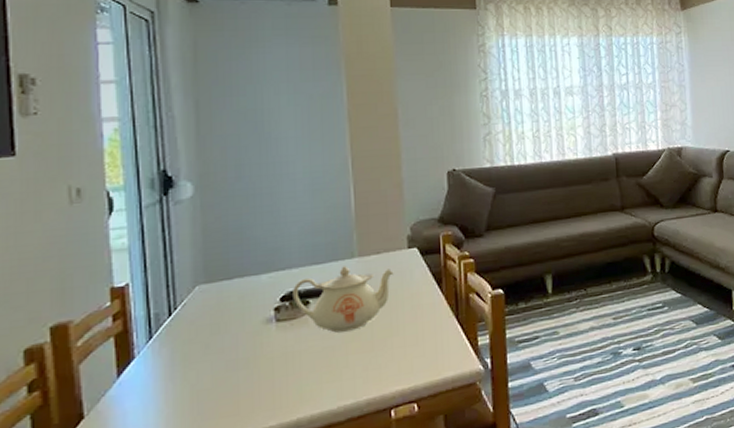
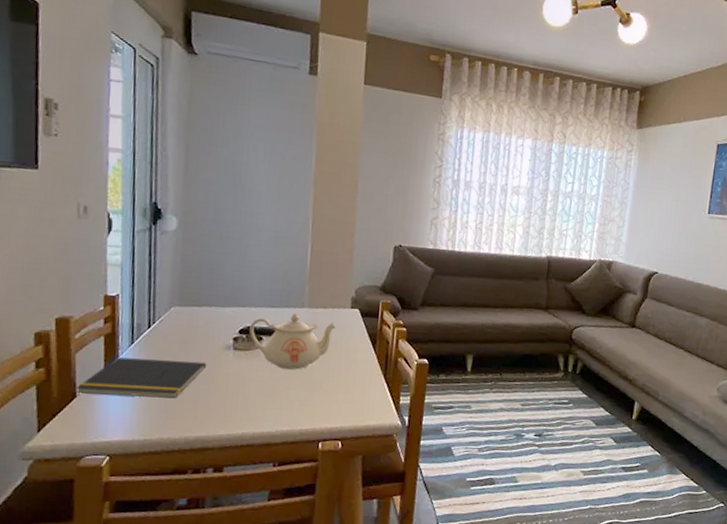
notepad: none [82,343,246,413] -> present [76,357,207,399]

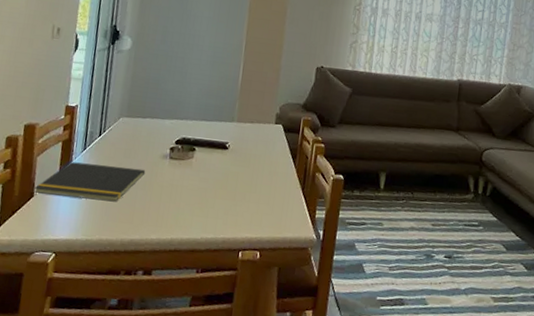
teapot: present [249,313,336,370] -> none [184,127,261,180]

